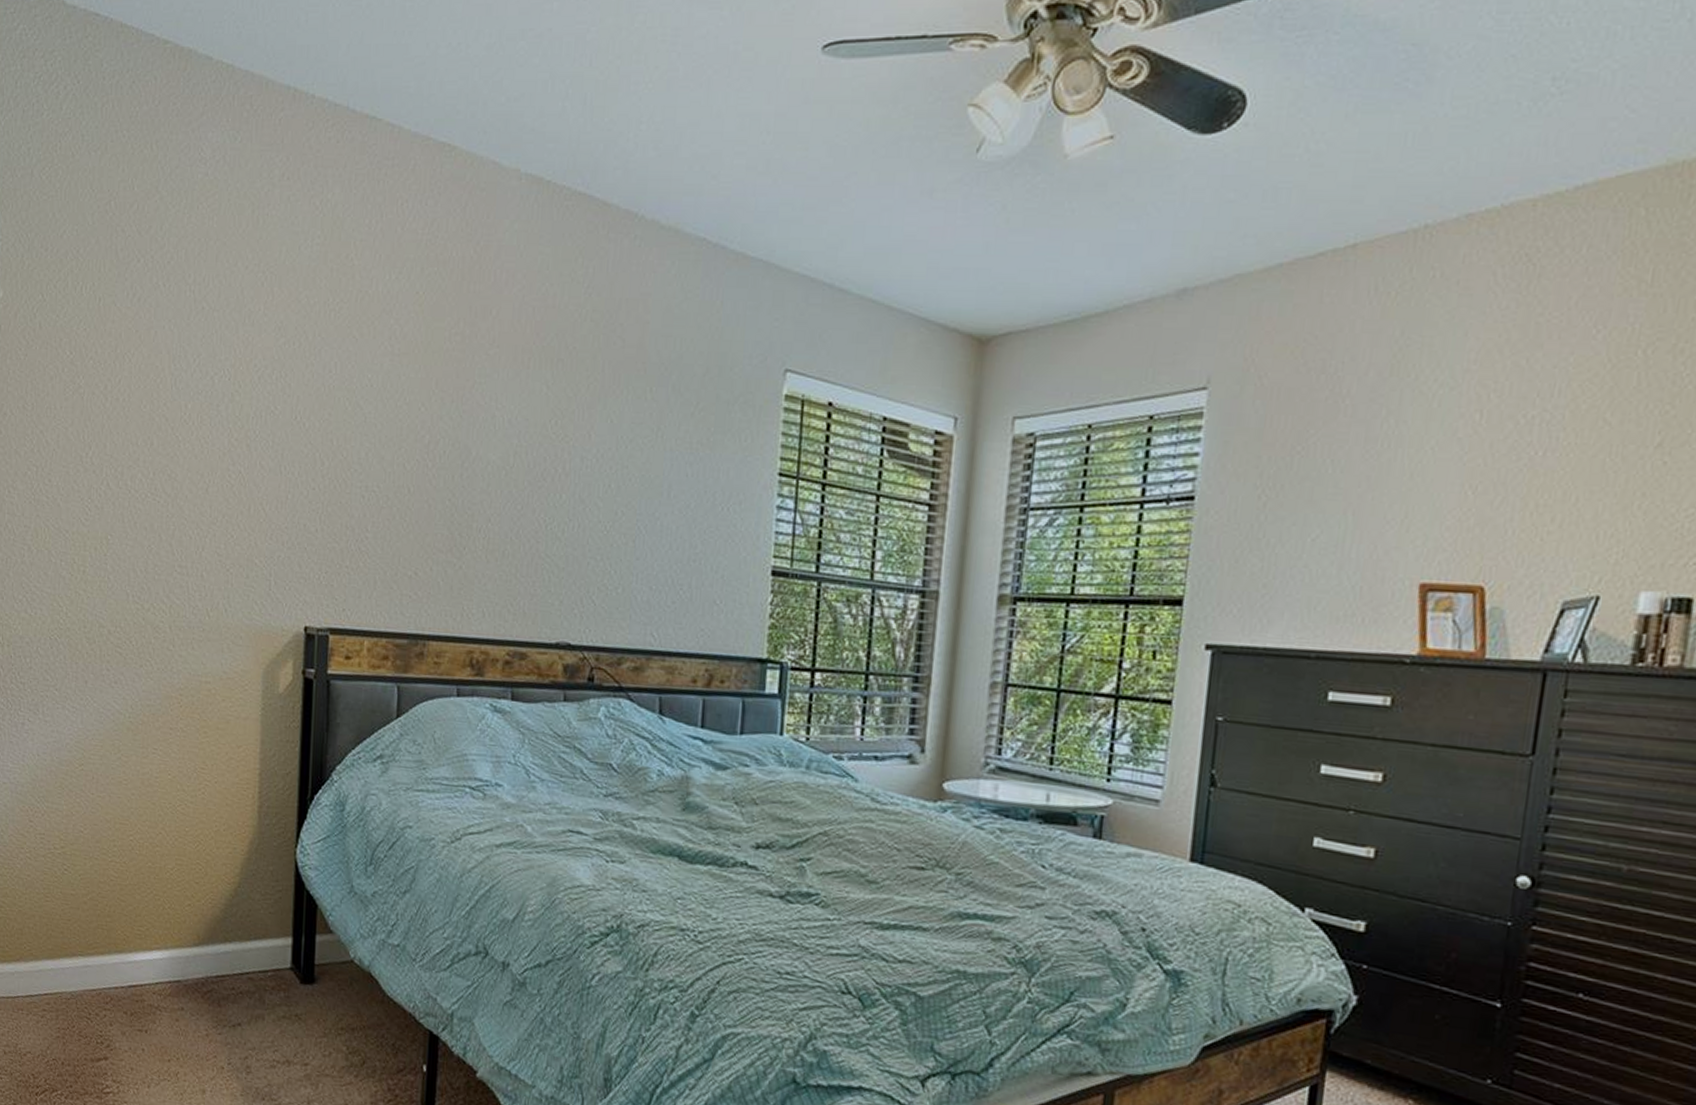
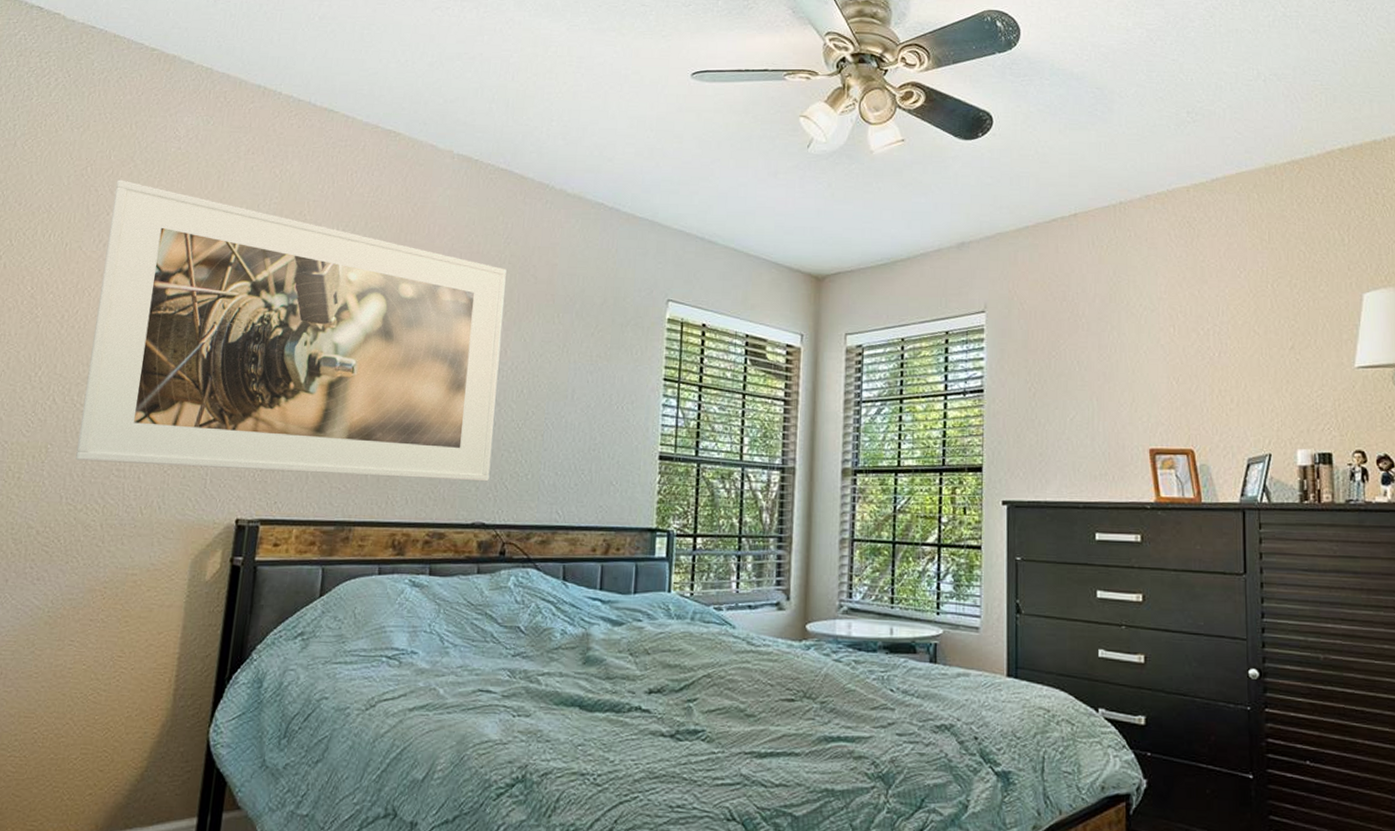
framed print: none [137,217,588,595] -> present [75,180,507,482]

